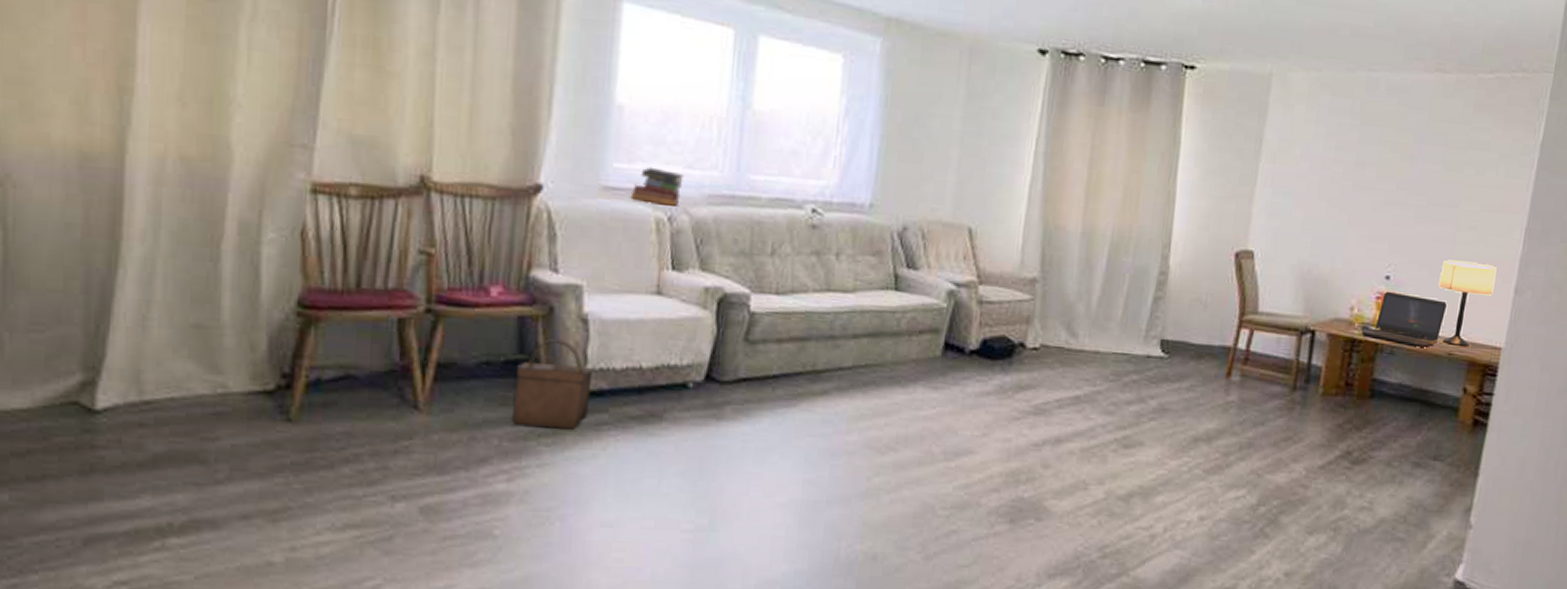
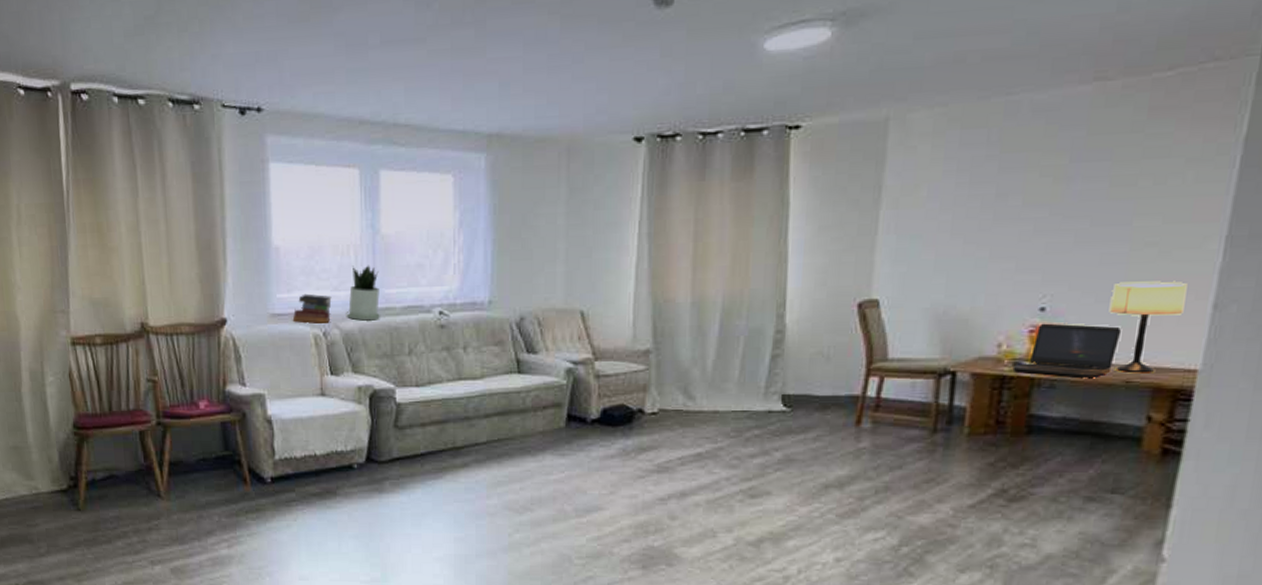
handbag: present [512,339,593,430] -> none [224,438,281,507]
planter: none [699,141,746,210] -> present [346,265,381,321]

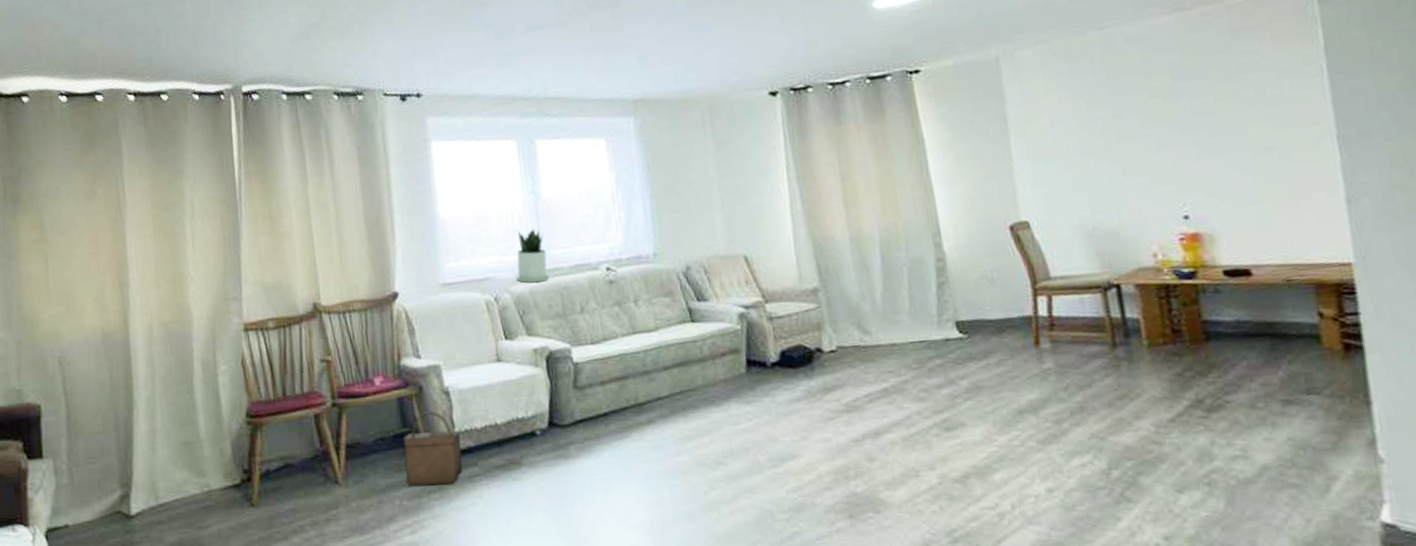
handbag: none [224,438,281,507] -> present [403,411,463,487]
books: present [293,293,332,324] -> none [463,261,501,290]
laptop computer: present [1012,323,1122,379] -> none [1173,227,1270,281]
table lamp: present [1109,282,1187,374] -> none [1248,182,1320,272]

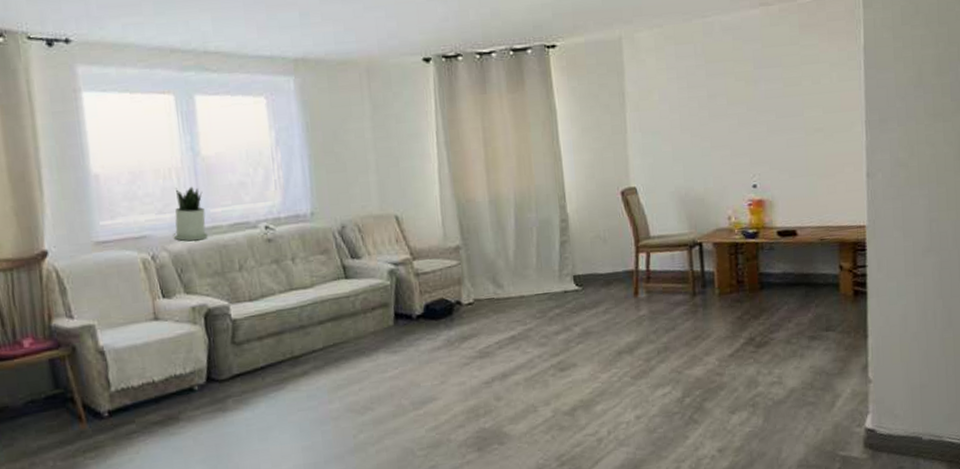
handbag: present [403,411,463,487] -> none [55,371,120,447]

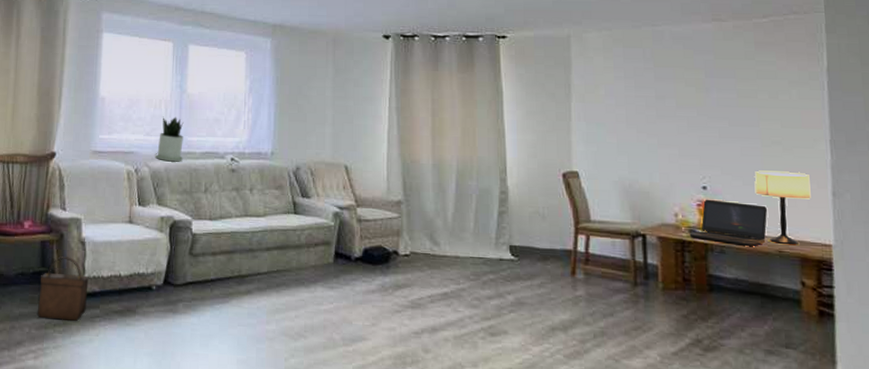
handbag: none [55,371,120,447] -> present [37,256,89,322]
laptop computer: none [741,195,811,240] -> present [689,199,768,247]
table lamp: none [800,158,849,232] -> present [755,171,811,245]

